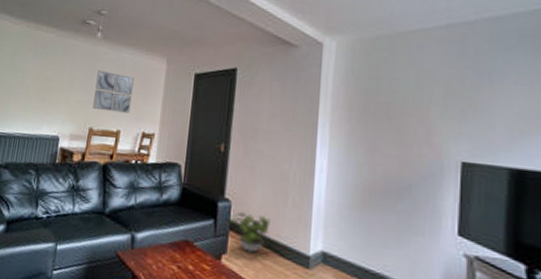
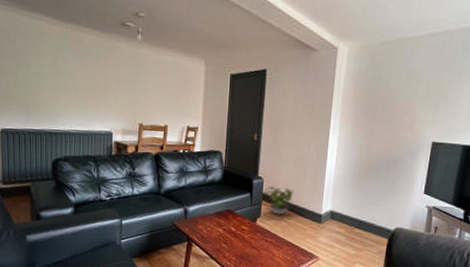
wall art: present [93,70,134,113] -> none [140,71,176,110]

